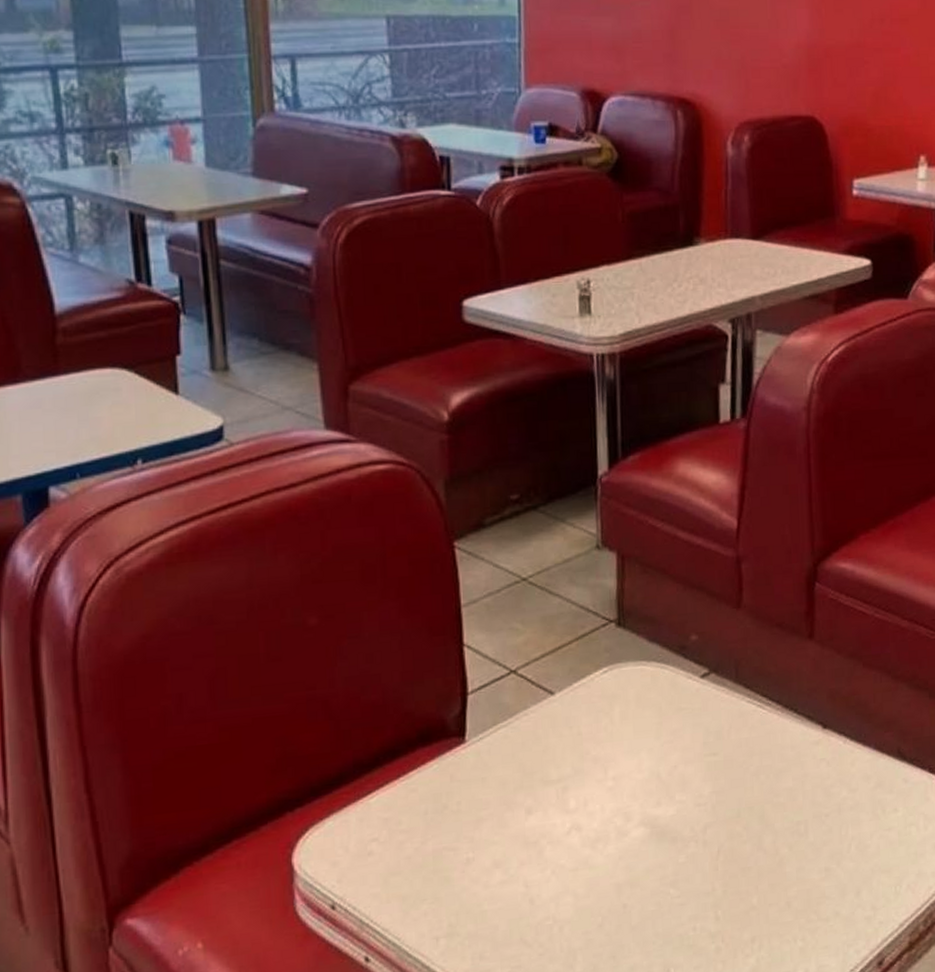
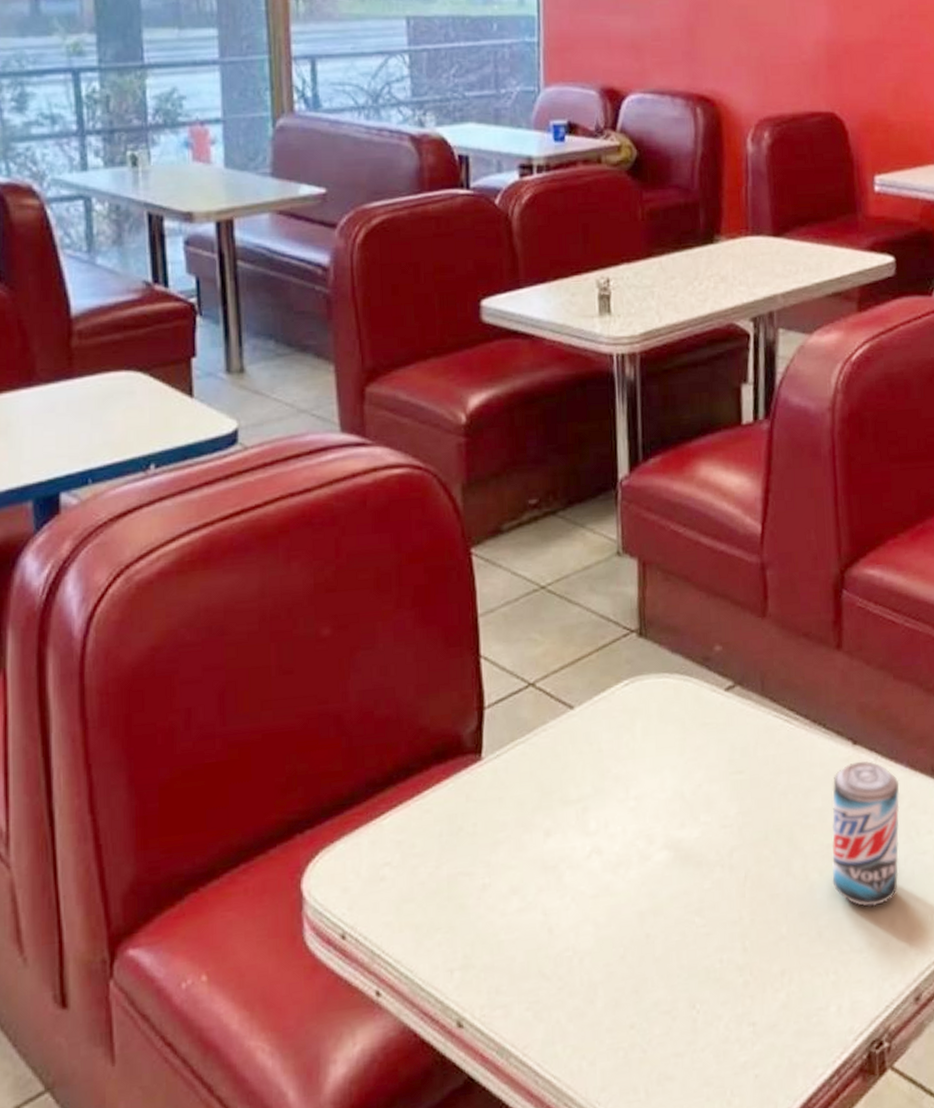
beer can: none [801,744,867,879] -> present [832,761,900,907]

